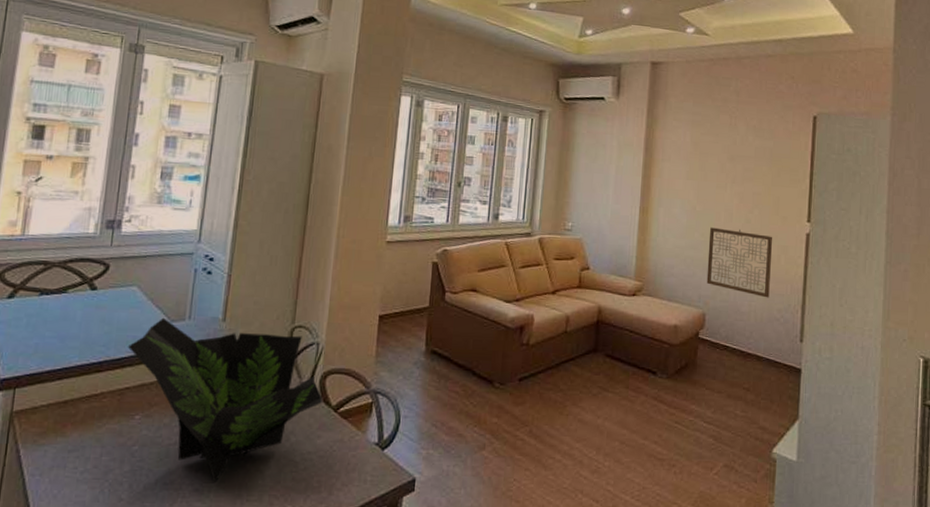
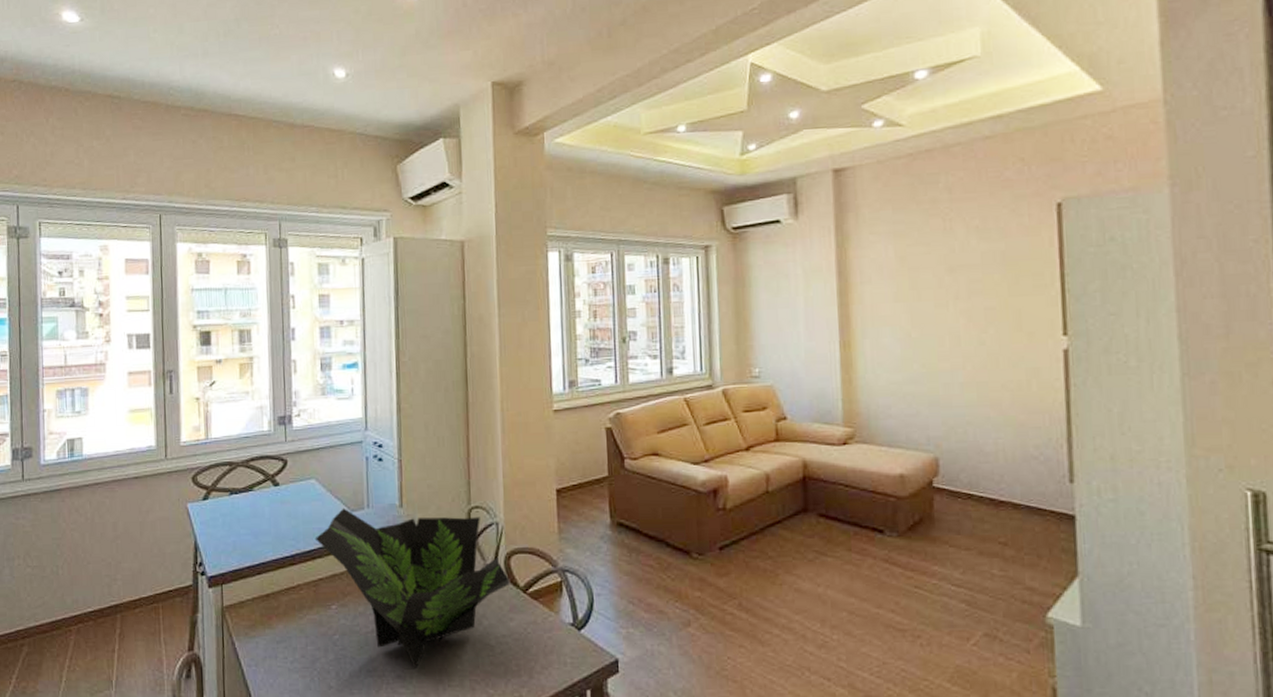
wall art: present [706,227,773,298] -> none [932,354,1021,433]

